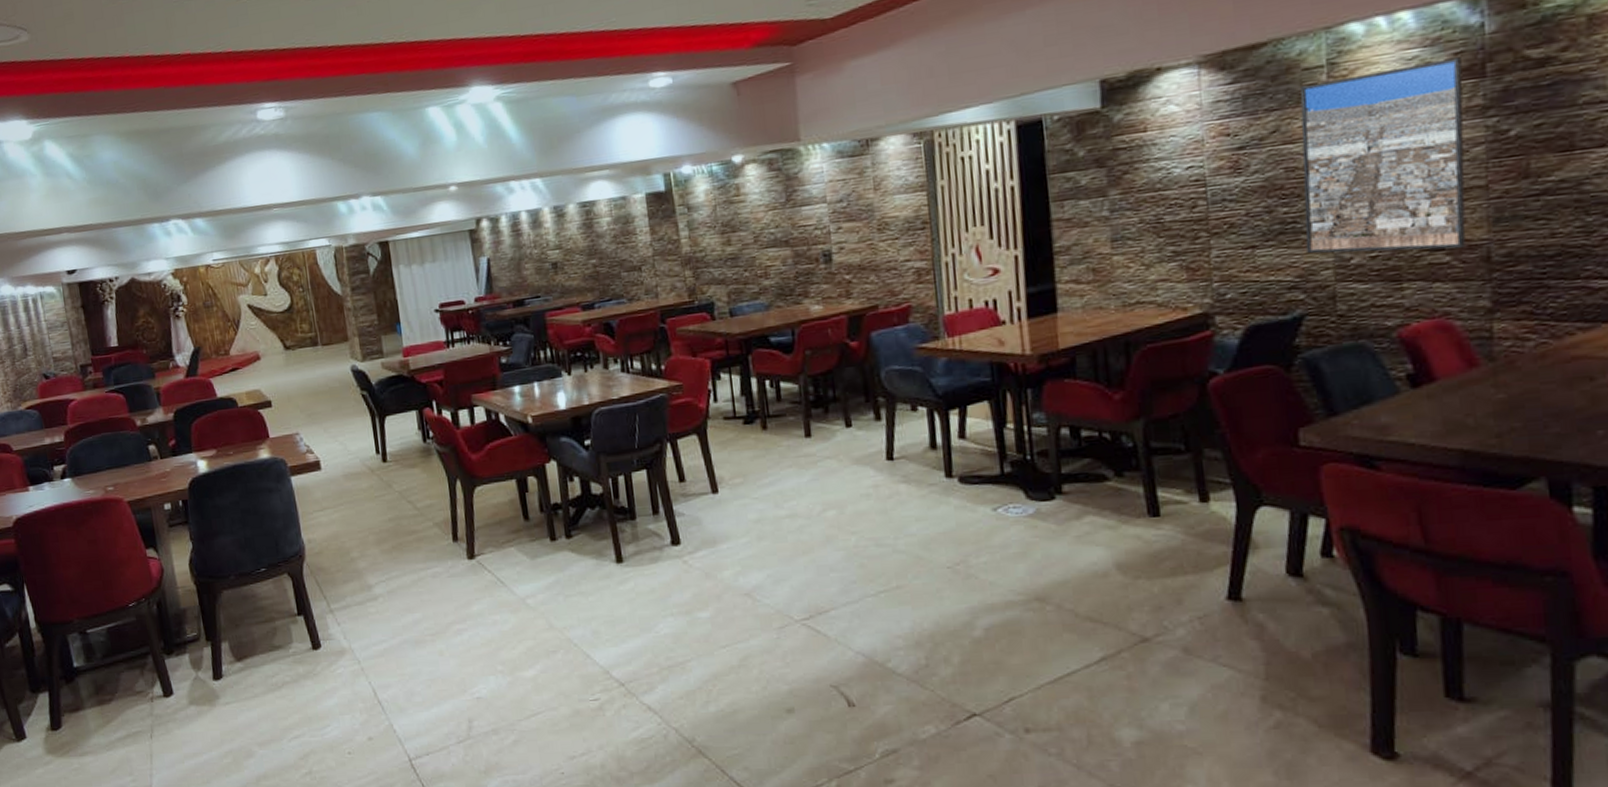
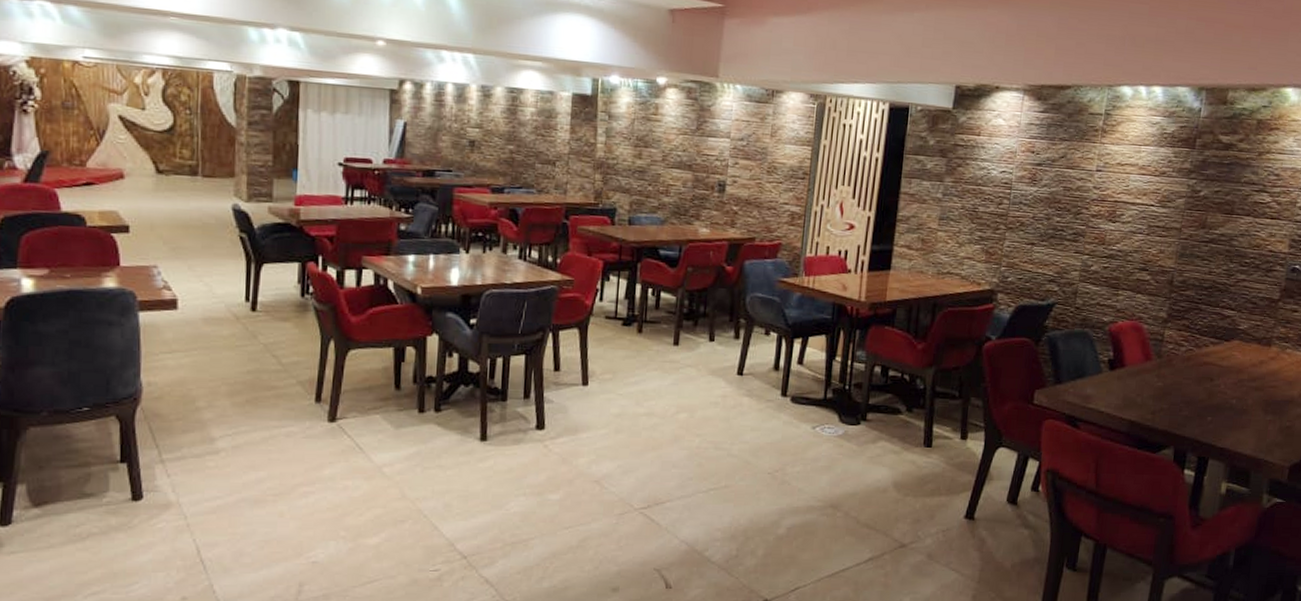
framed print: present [1300,57,1466,254] -> none [1065,126,1184,272]

